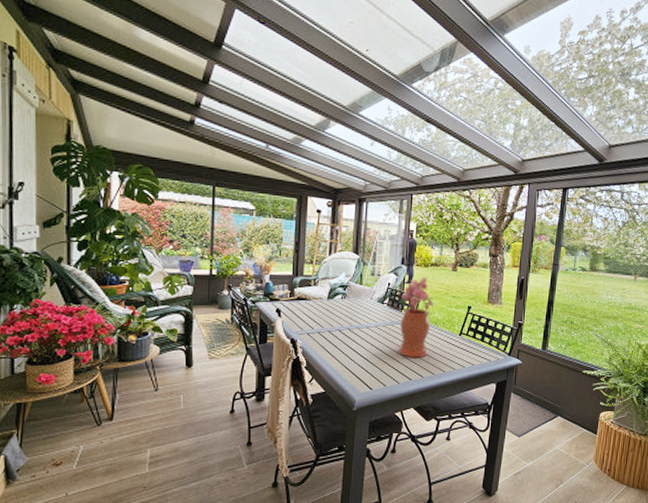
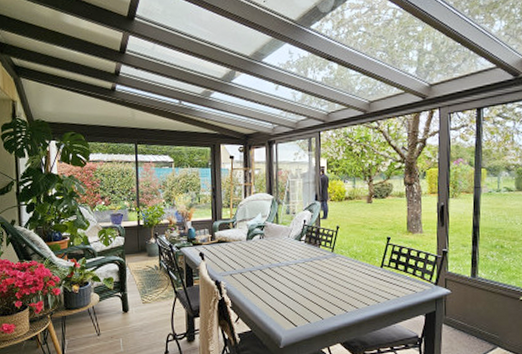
potted flower: present [399,276,435,358] -> none [316,211,353,293]

